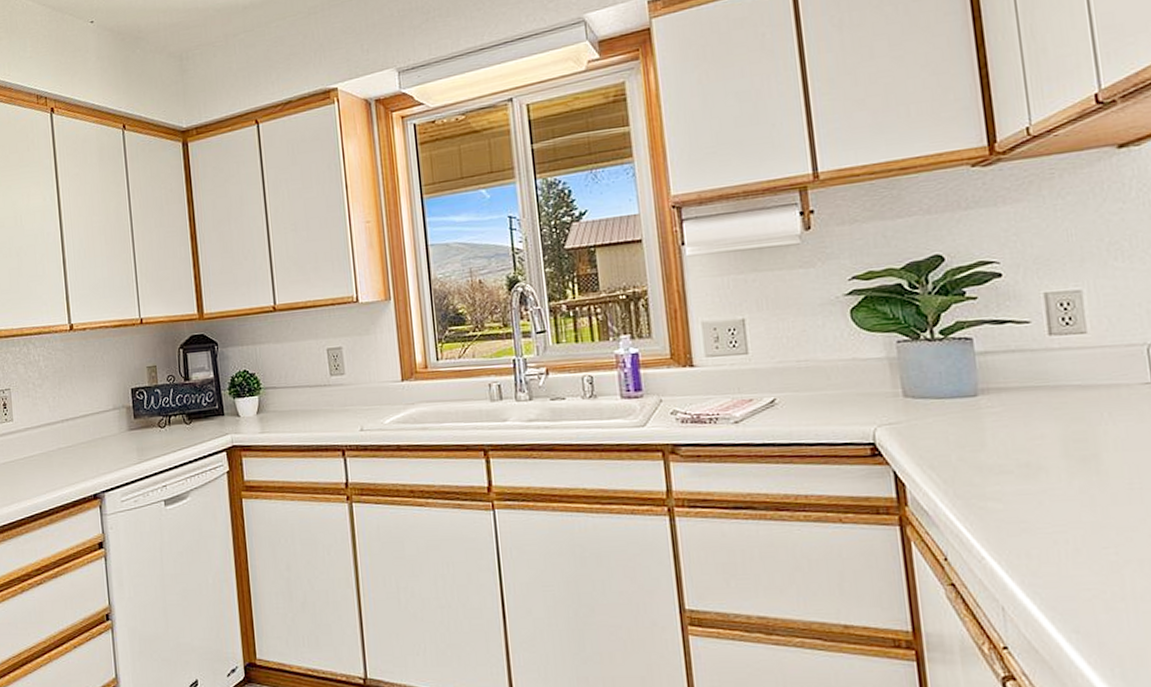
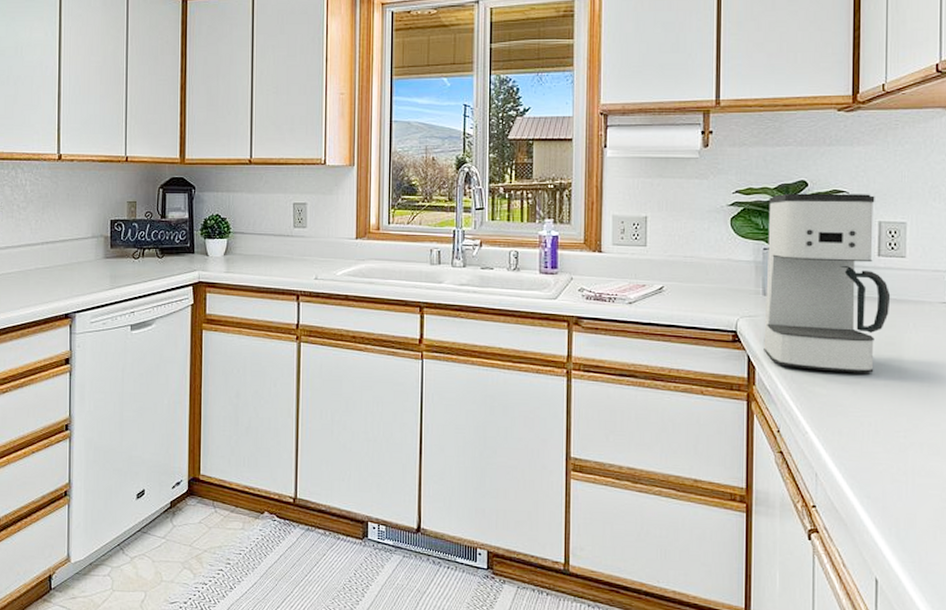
coffee maker: none [896,261,1074,481] -> present [764,193,891,373]

